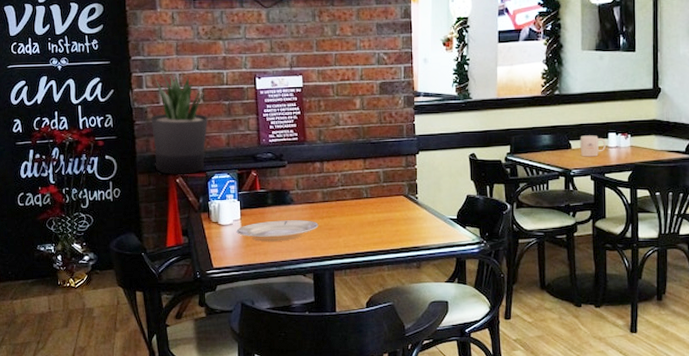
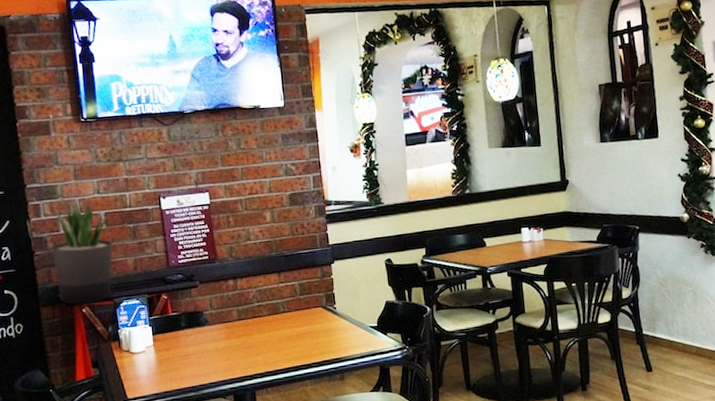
plate: present [236,220,319,242] -> none [150,340,236,367]
mug: present [580,135,607,157] -> none [494,231,520,254]

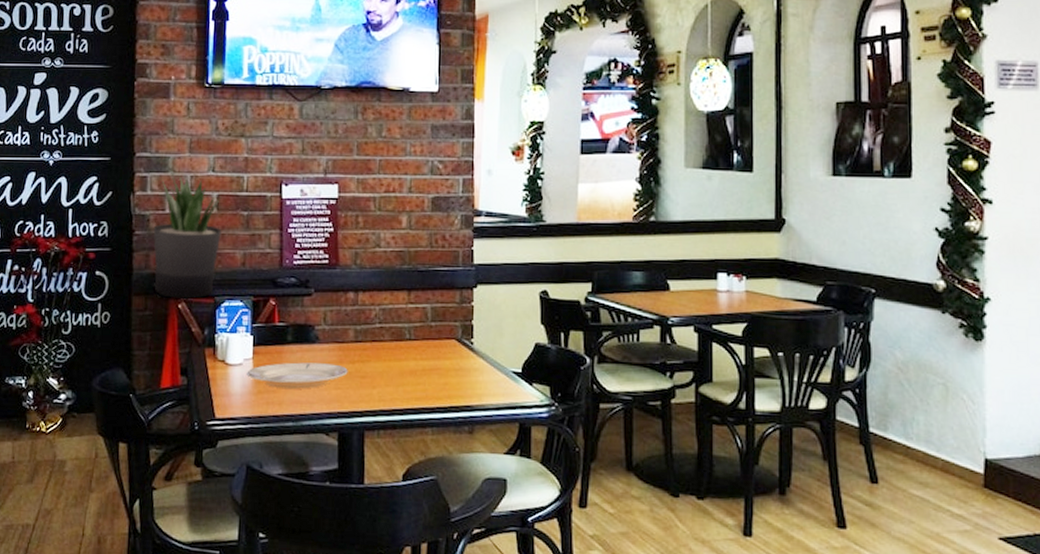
plate: none [150,340,236,367] -> present [247,362,348,390]

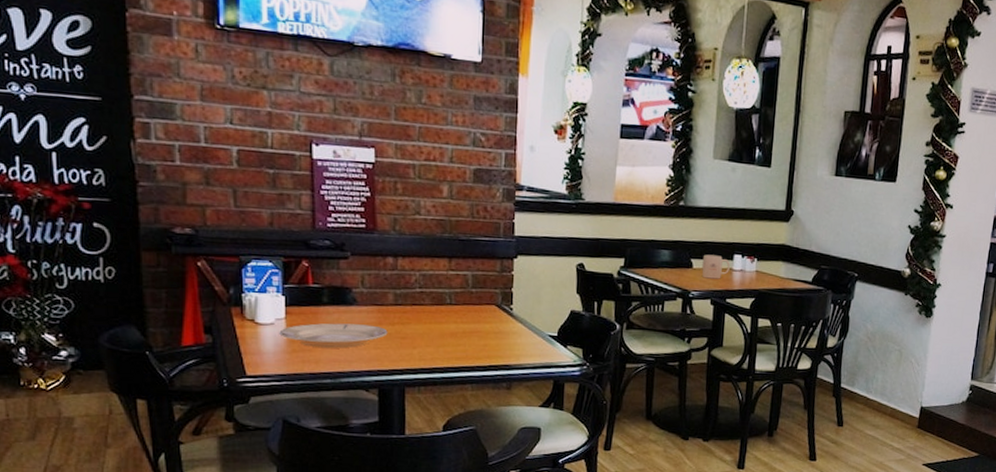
planter: present [153,170,222,299] -> none [161,118,244,257]
mug: none [681,274,715,302] -> present [701,254,731,279]

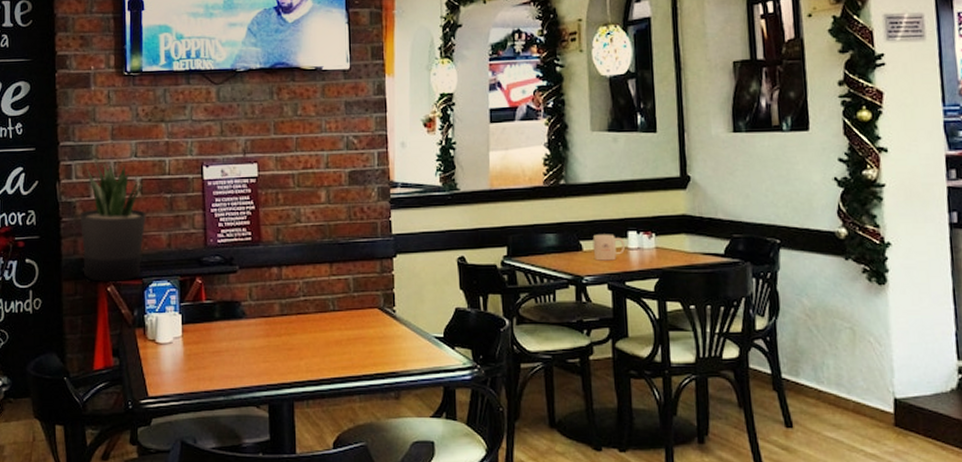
planter: none [161,118,244,257] -> present [80,157,146,282]
plate: present [279,323,388,349] -> none [177,338,275,365]

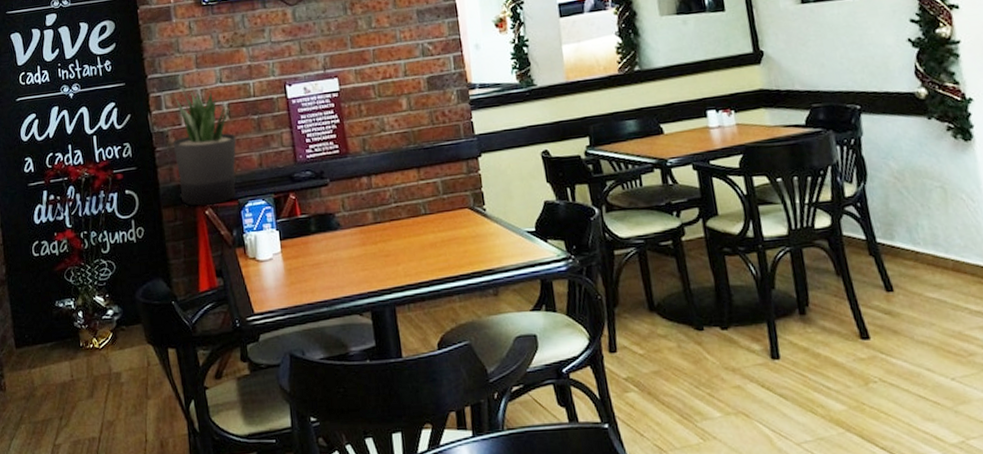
mug: present [592,234,626,261] -> none [672,115,707,143]

